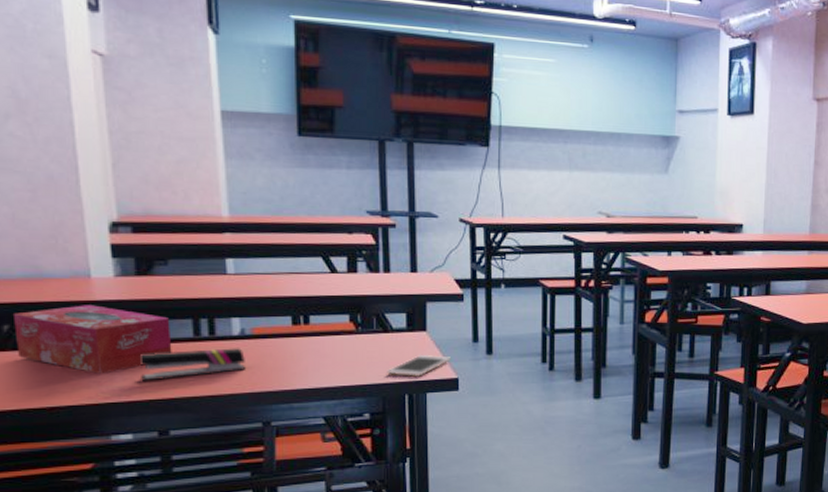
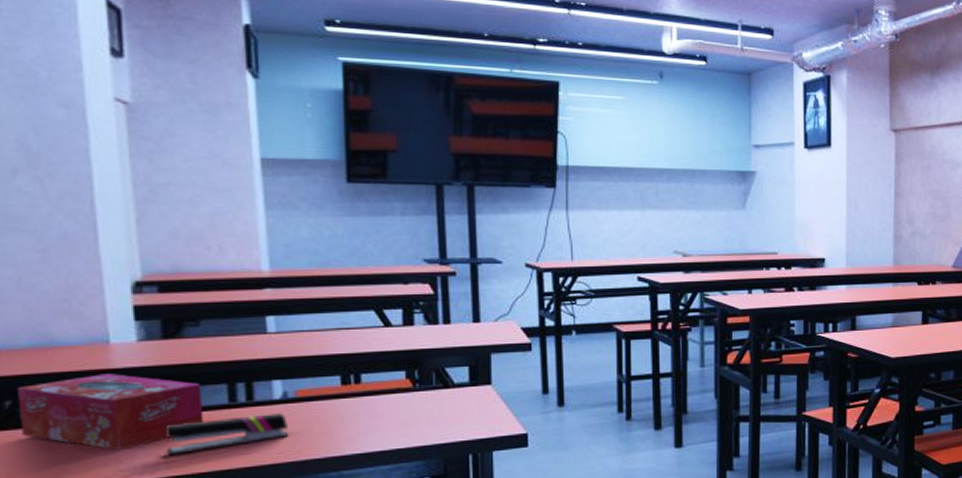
cell phone: present [387,354,452,378] -> none [448,409,520,435]

